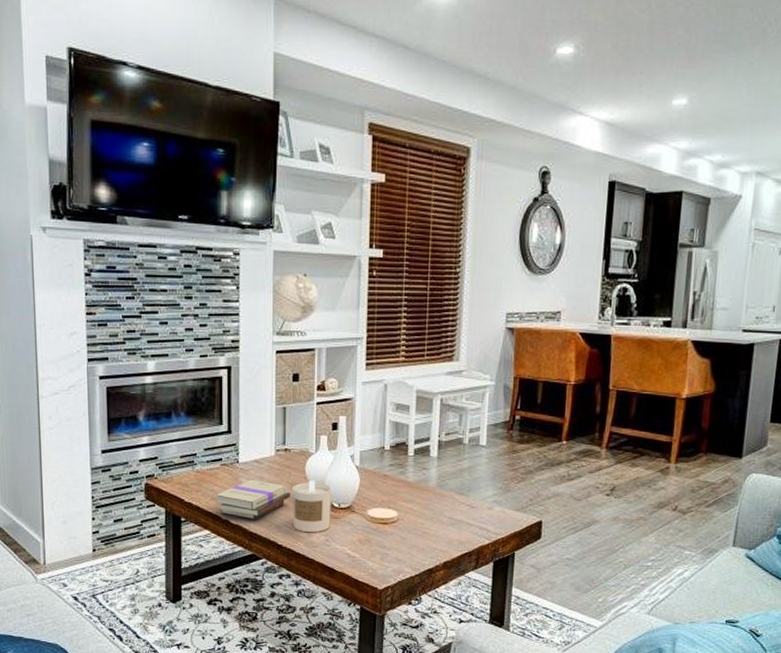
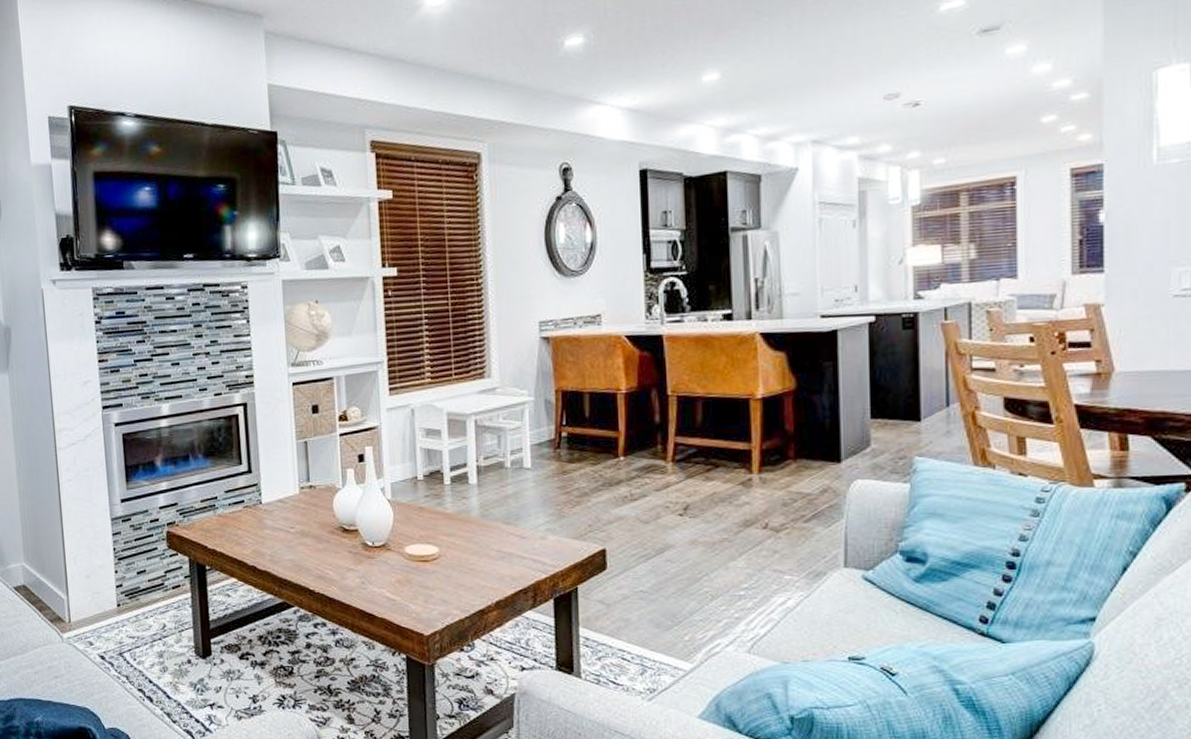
books: present [216,479,290,520] -> none [240,520,319,565]
candle: present [291,479,331,533] -> none [320,517,366,576]

